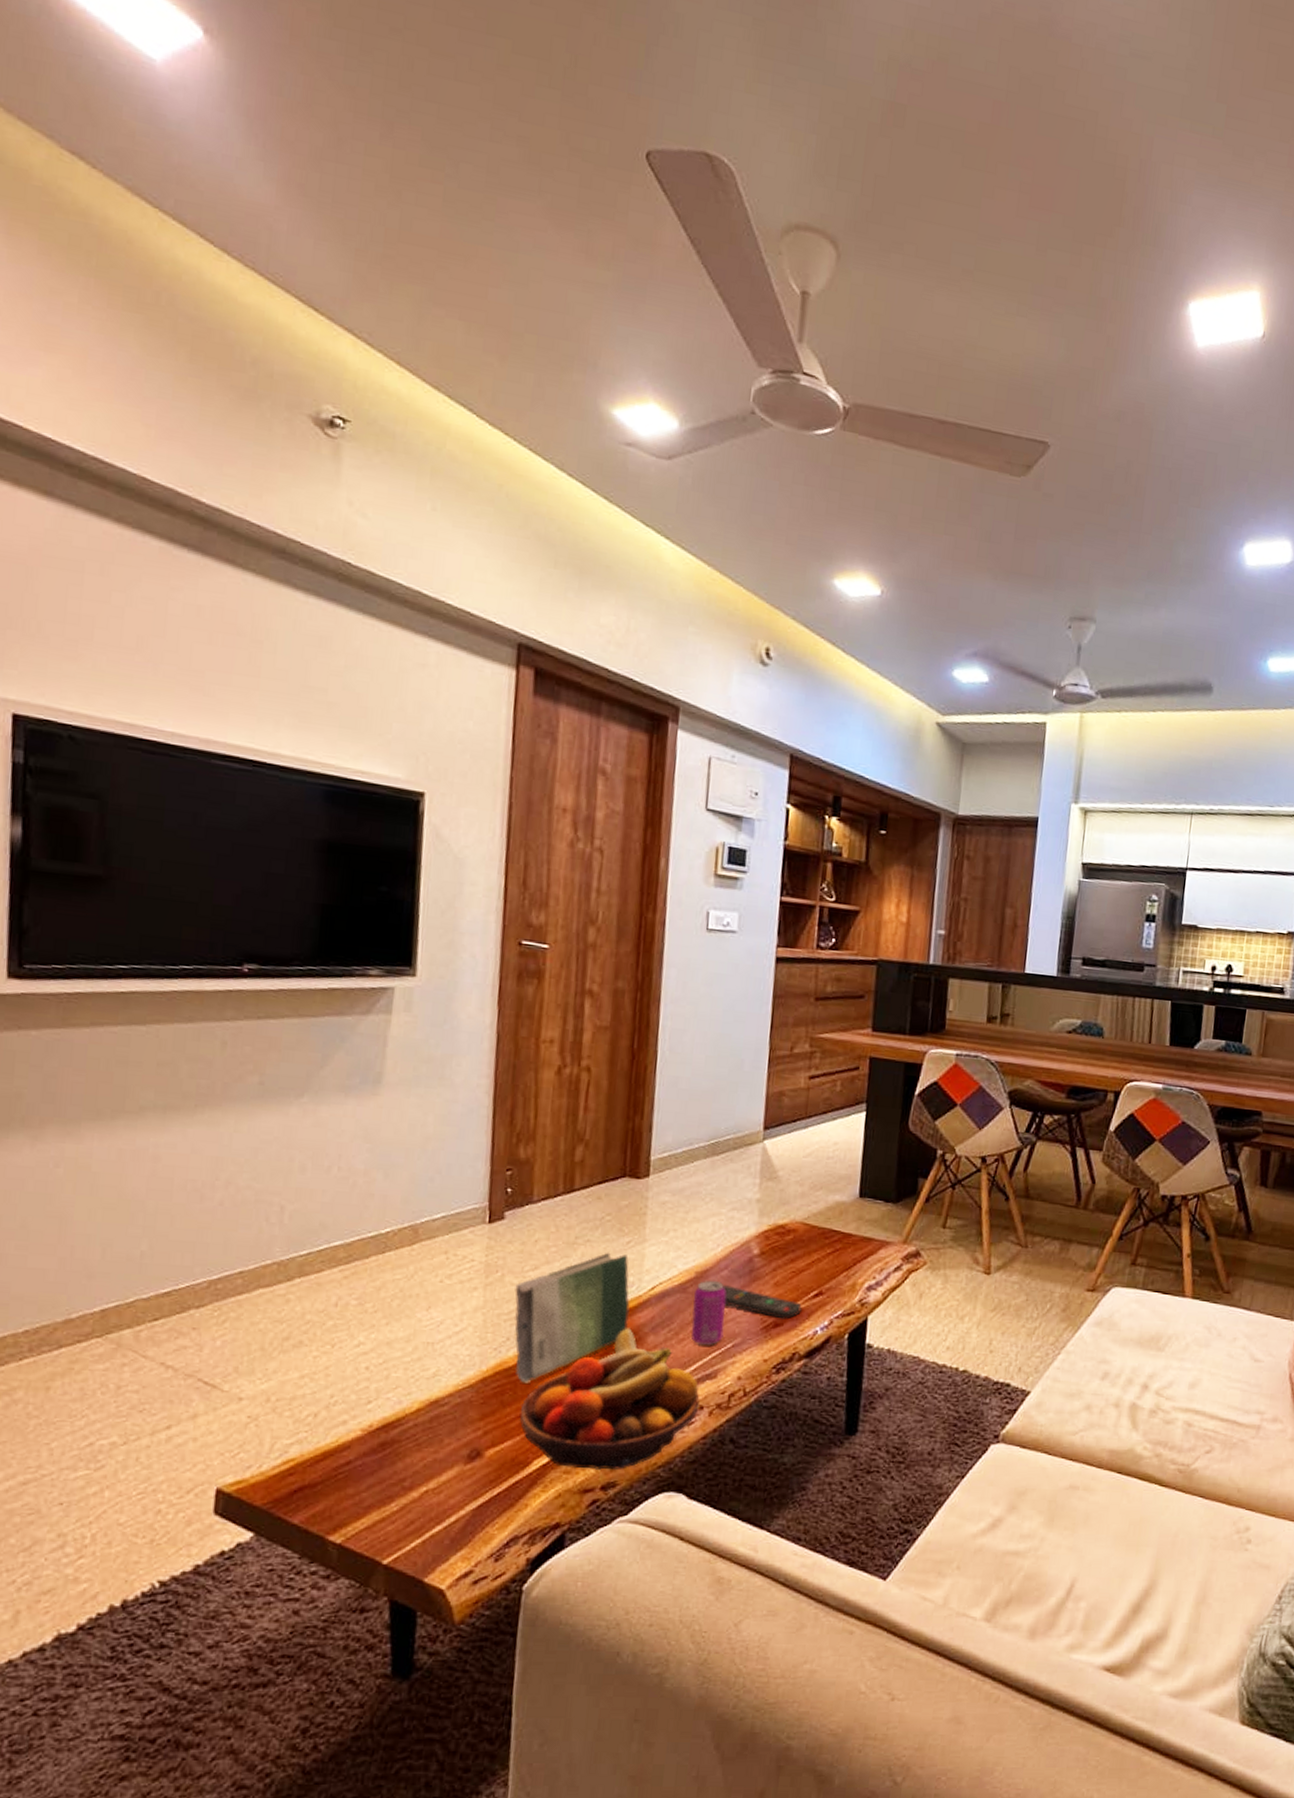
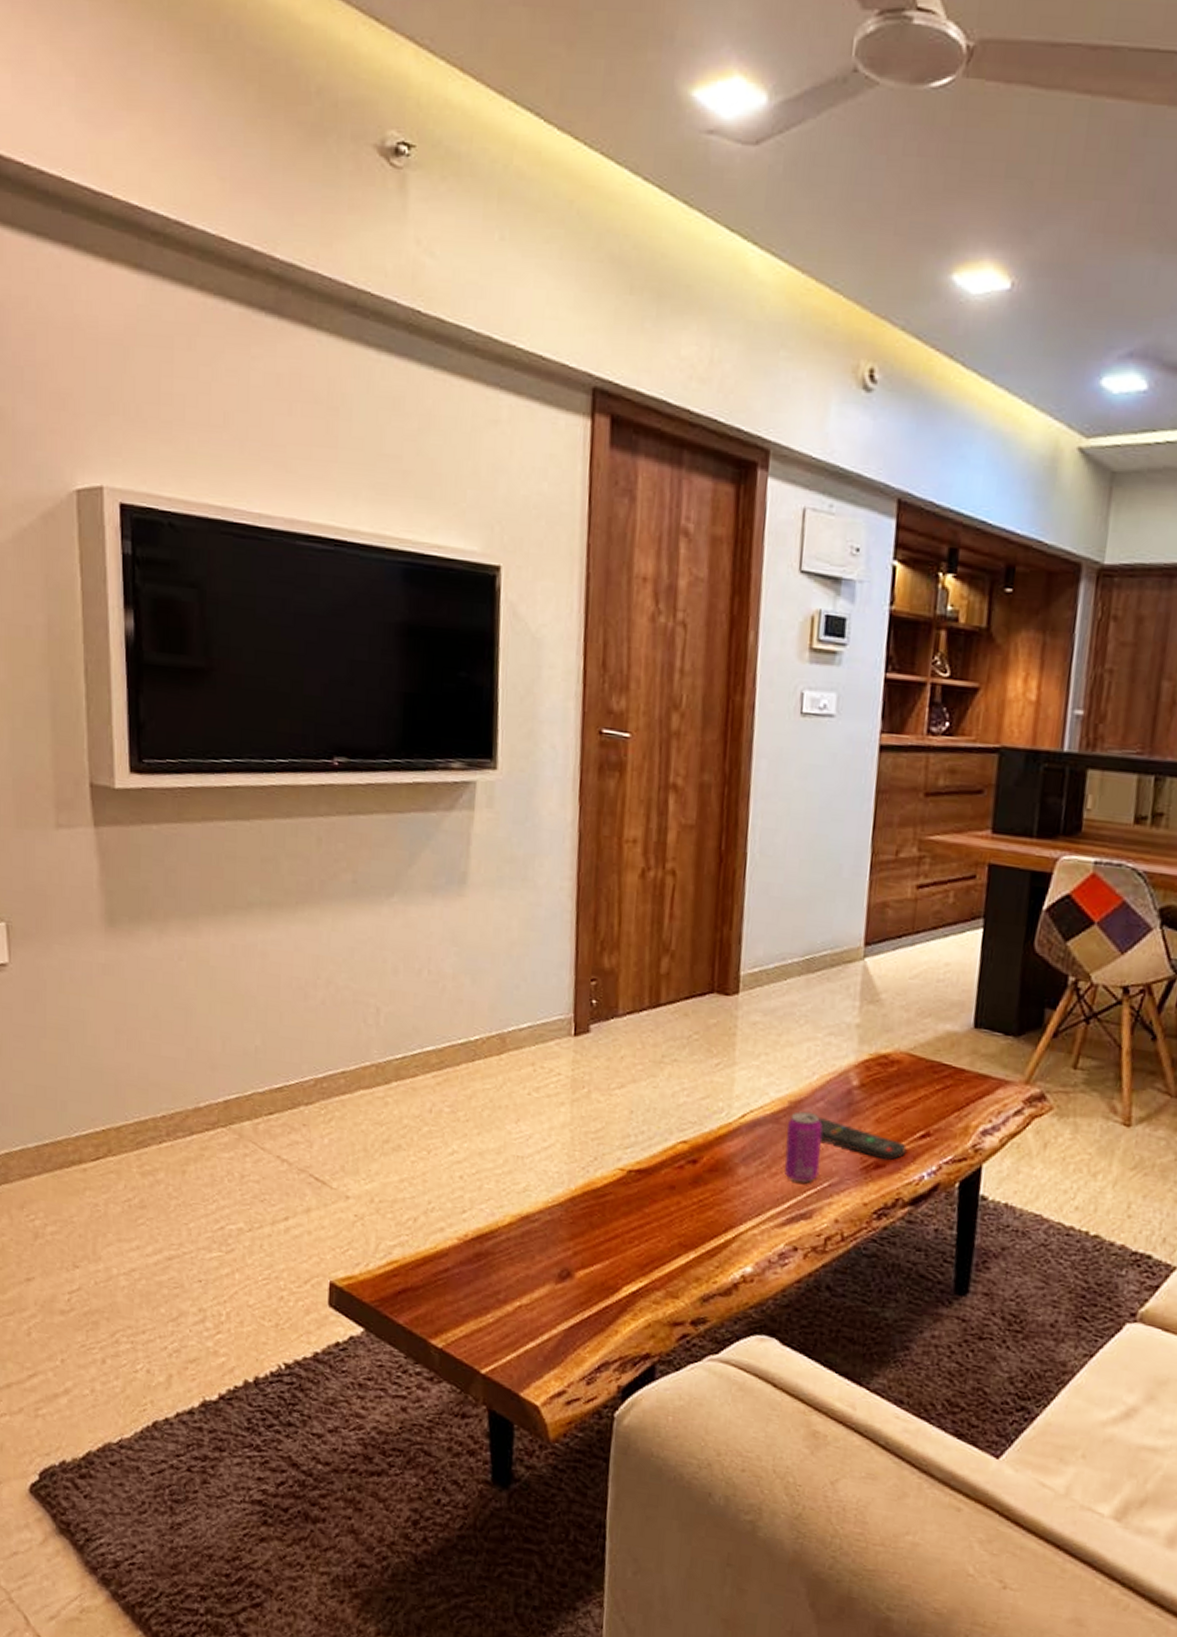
book: present [515,1252,630,1383] -> none [601,1073,719,1207]
fruit bowl: present [519,1328,700,1470] -> none [608,1156,794,1306]

